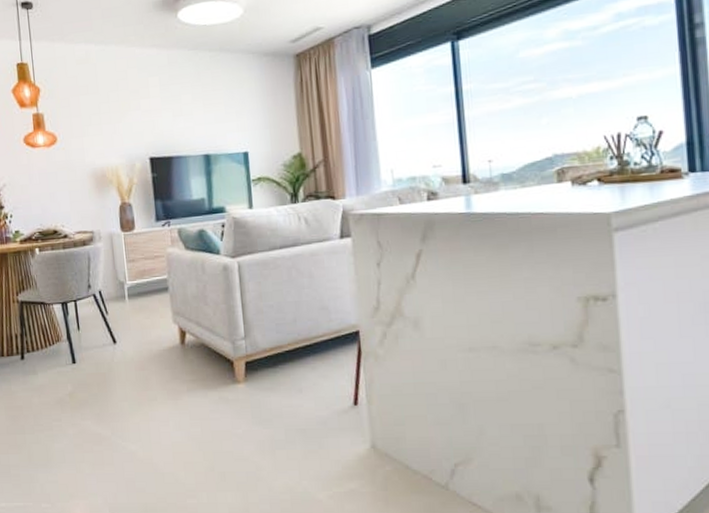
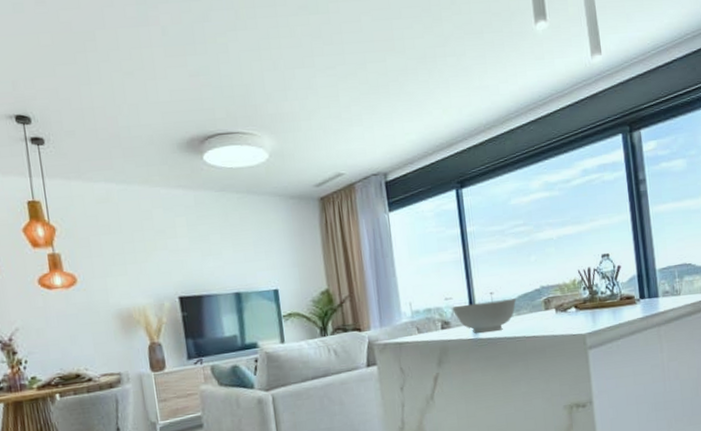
bowl: none [442,168,522,207] -> present [453,298,517,333]

